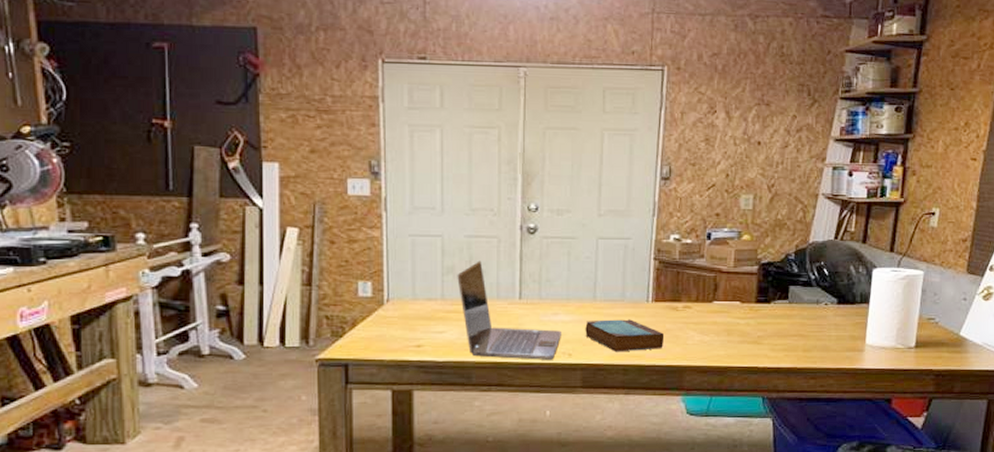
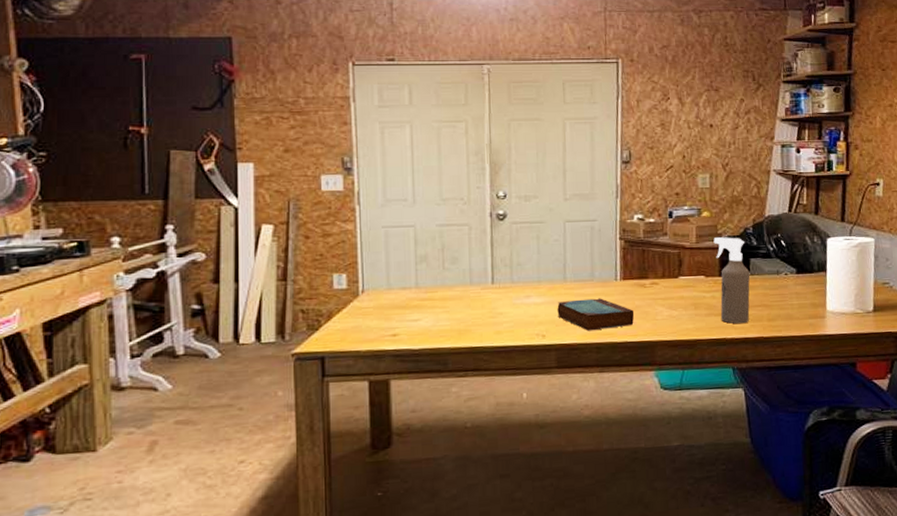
laptop: present [457,260,561,360] -> none [430,248,534,343]
spray bottle: none [752,262,788,353] -> present [713,237,750,324]

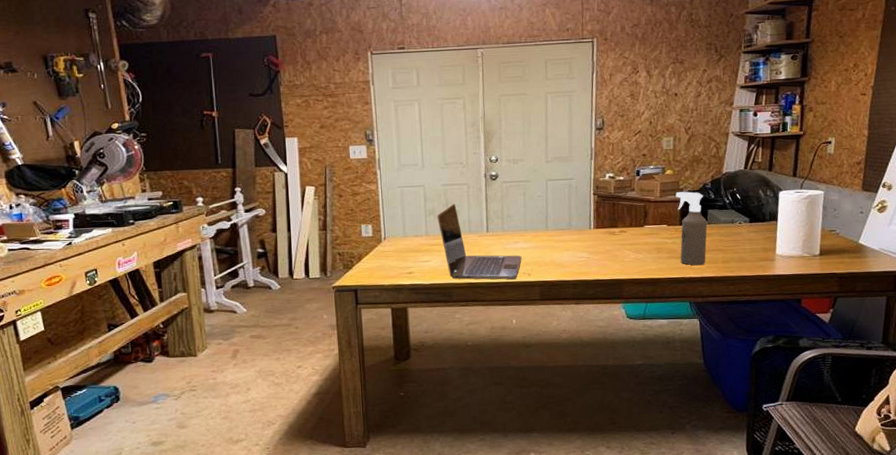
laptop: none [430,248,534,343] -> present [437,203,522,280]
book: present [557,298,635,331] -> none [540,244,606,271]

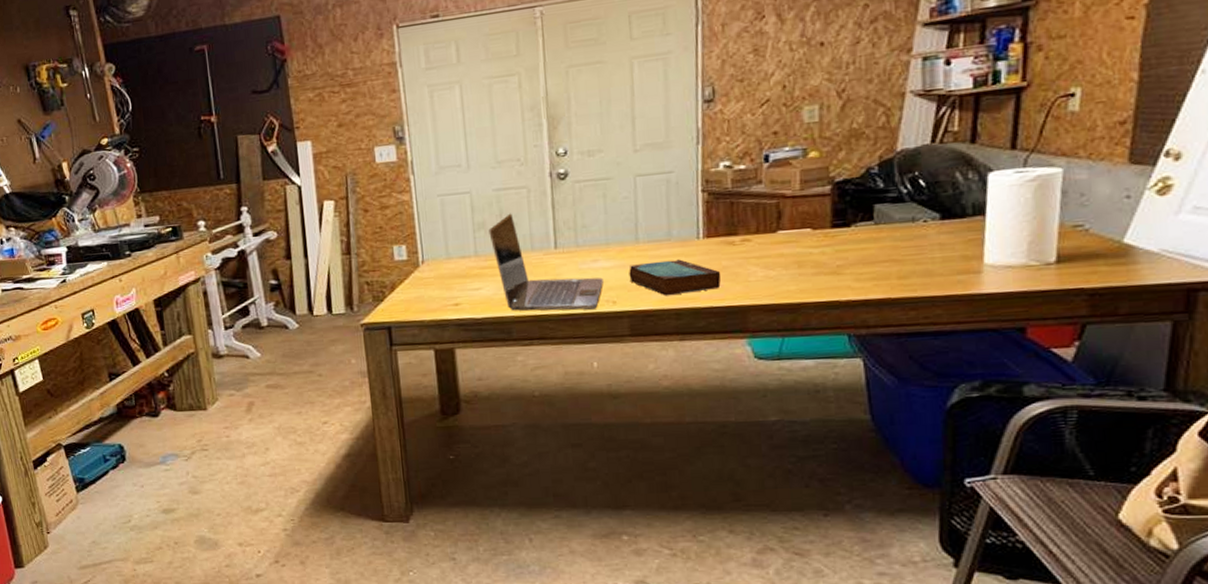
book: none [540,244,606,271] -> present [629,259,722,296]
spray bottle: present [675,191,708,266] -> none [823,180,874,284]

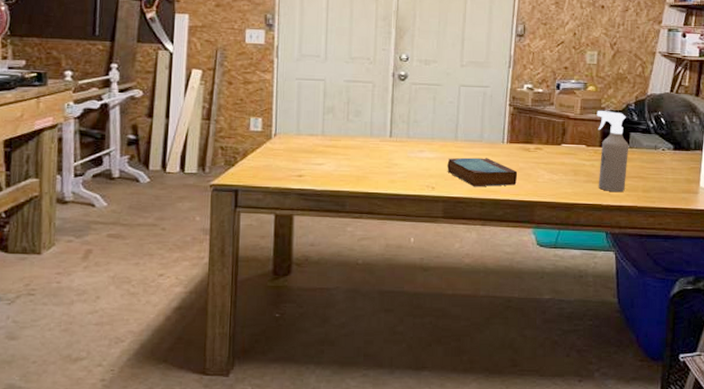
laptop: present [488,213,603,311] -> none [336,102,426,192]
spray bottle: none [823,180,874,284] -> present [597,111,629,193]

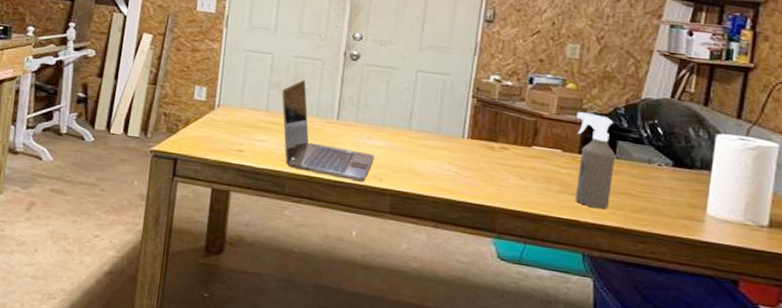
laptop: none [336,102,426,192] -> present [281,79,374,182]
book: present [447,157,518,187] -> none [397,148,479,187]

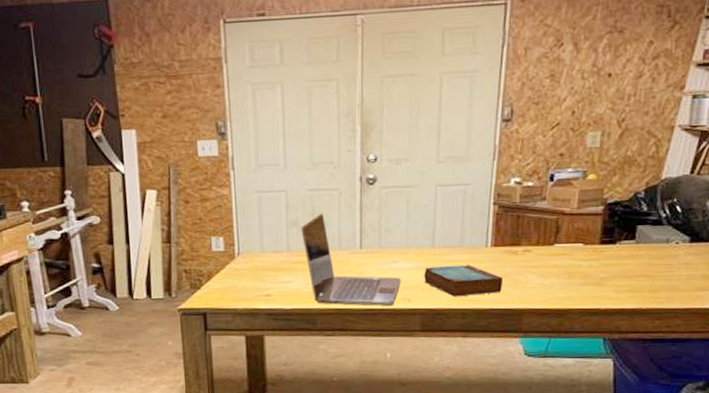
book: none [397,148,479,187] -> present [424,265,504,297]
spray bottle: present [575,112,616,209] -> none [596,202,635,295]

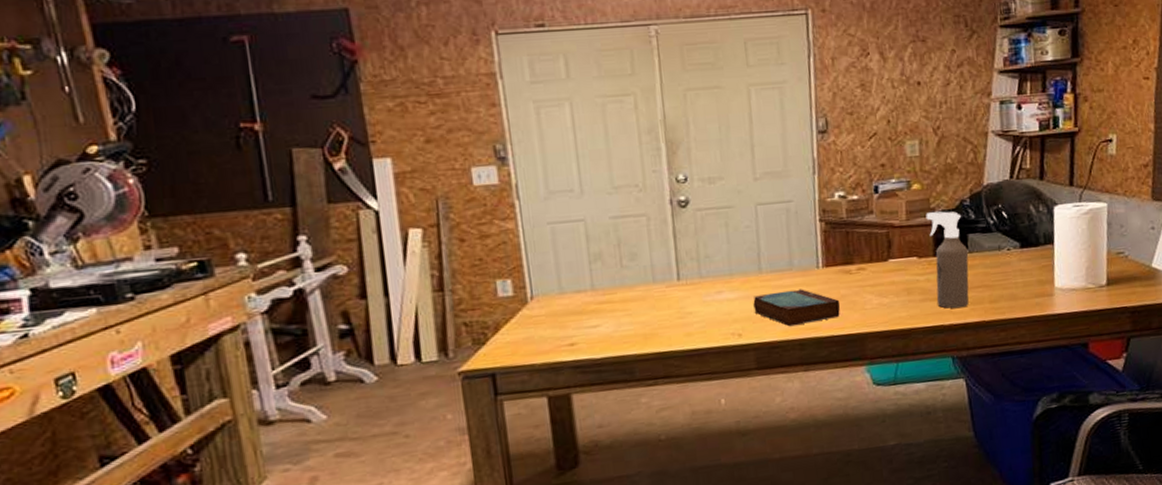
laptop: present [301,213,401,306] -> none [606,242,729,349]
spray bottle: none [596,202,635,295] -> present [926,211,969,309]

